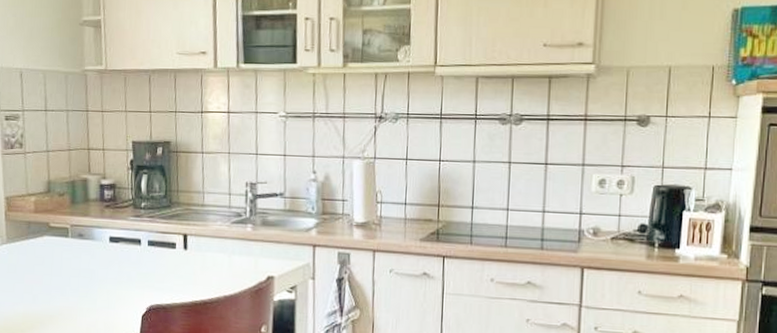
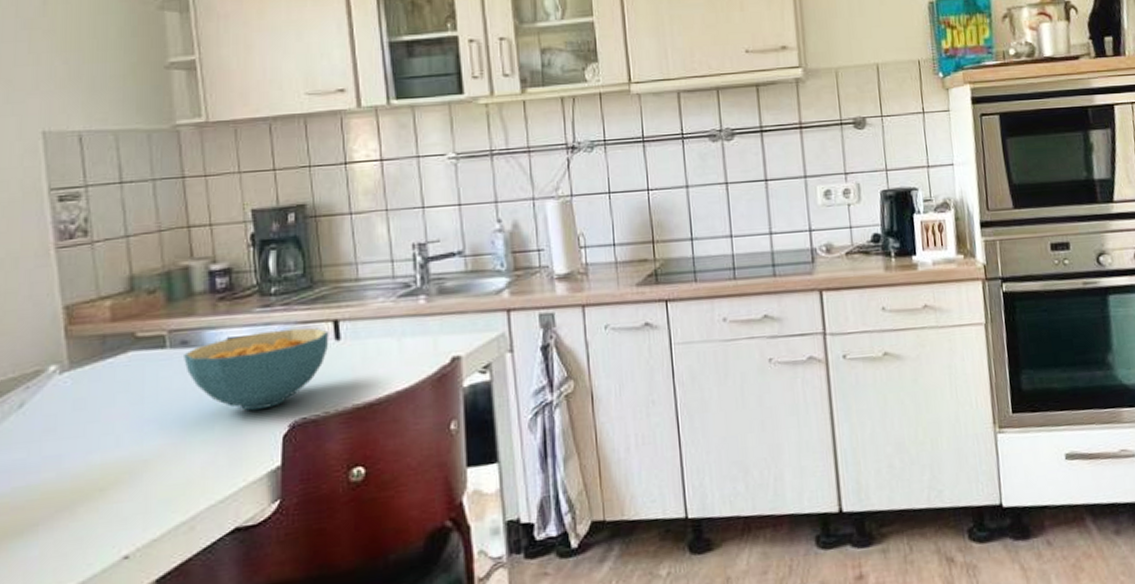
cereal bowl: none [80,235,180,293] -> present [184,328,329,411]

